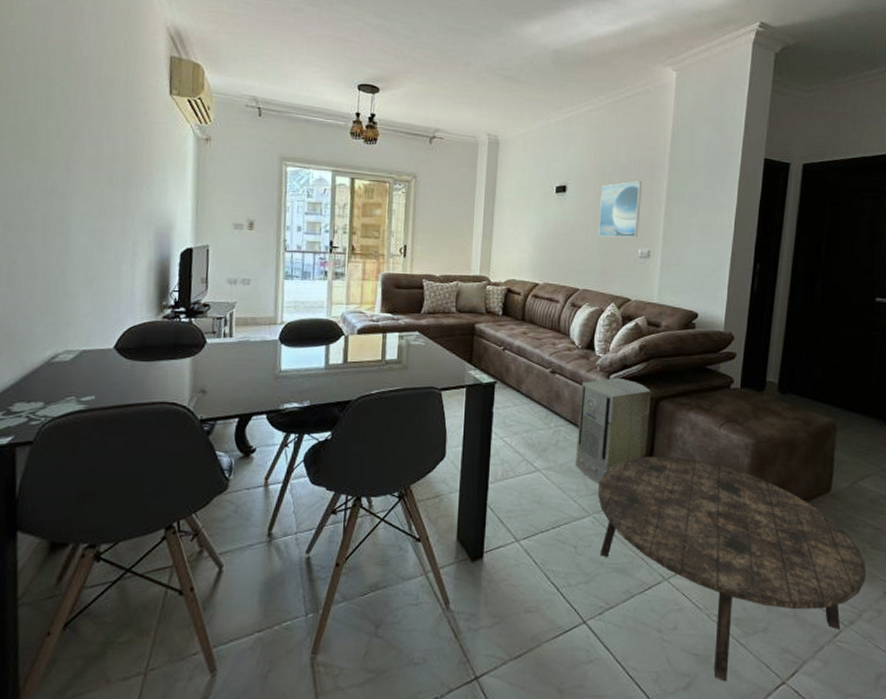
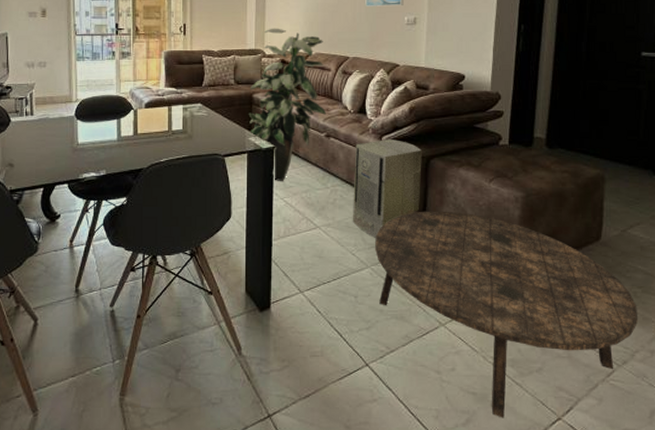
indoor plant: none [469,254,553,419] -> present [248,28,326,181]

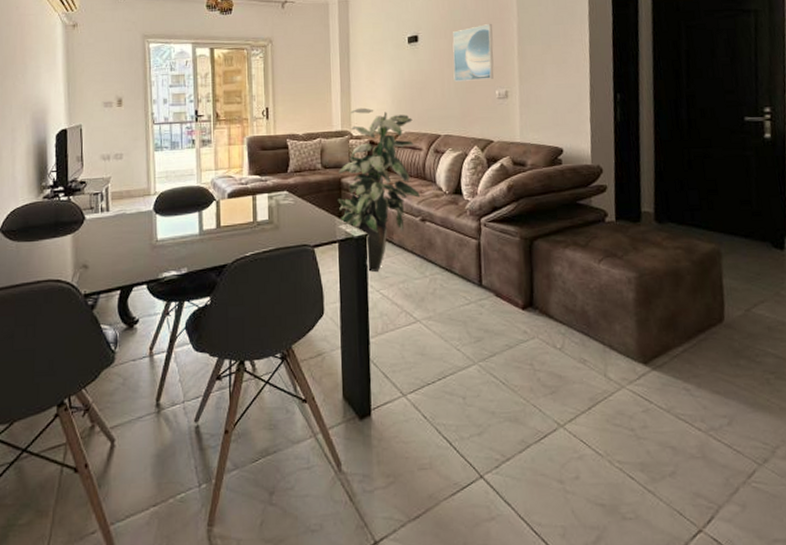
air purifier: present [353,139,422,238] -> none [453,221,527,330]
coffee table: present [375,211,638,418] -> none [481,296,775,533]

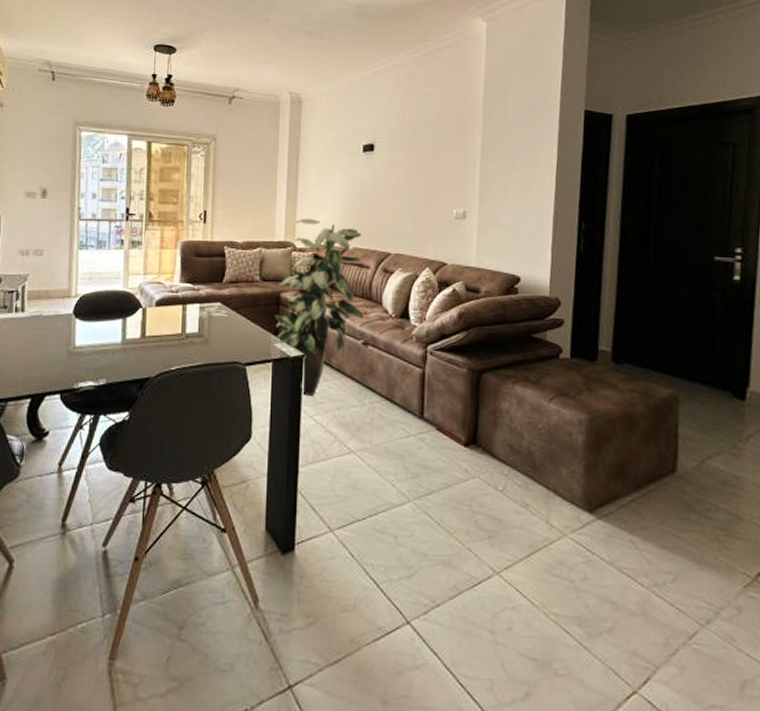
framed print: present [452,24,494,82] -> none [409,137,455,198]

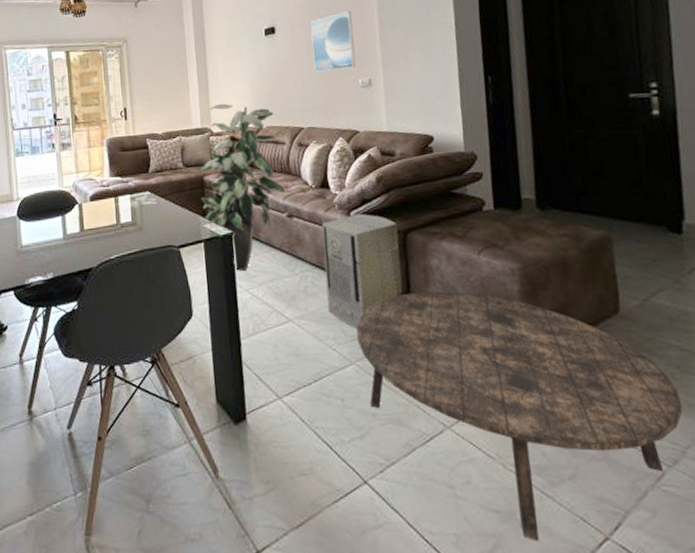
air purifier: none [393,349,473,466] -> present [321,214,403,328]
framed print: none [409,137,455,198] -> present [310,11,356,72]
coffee table: none [419,434,722,691] -> present [356,291,683,541]

